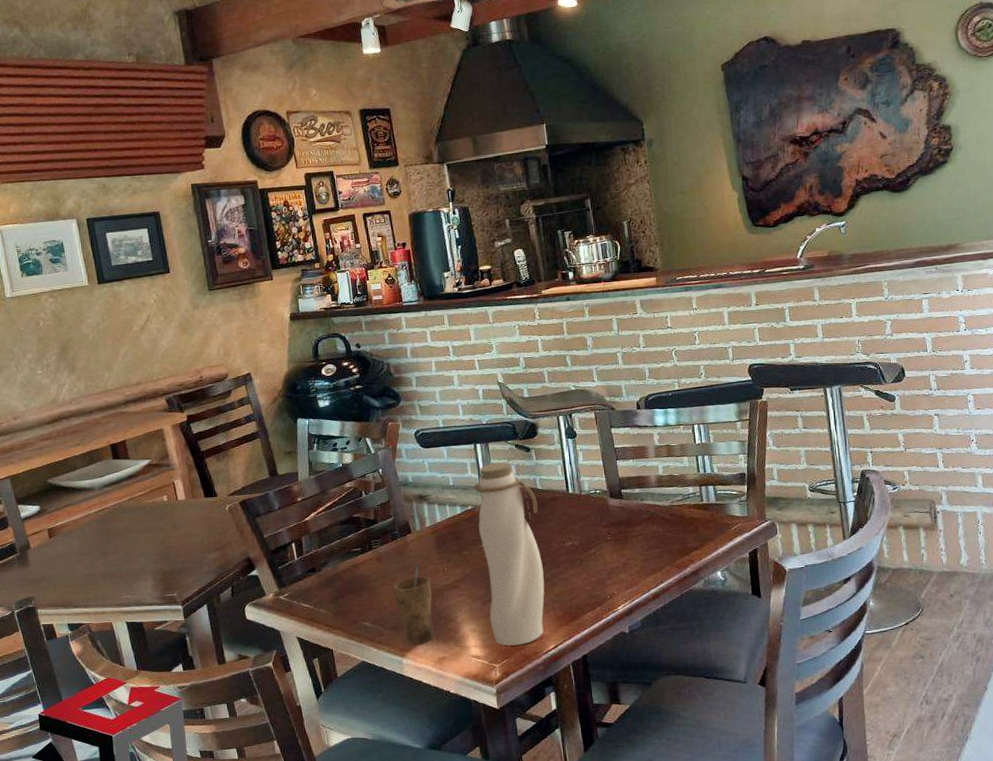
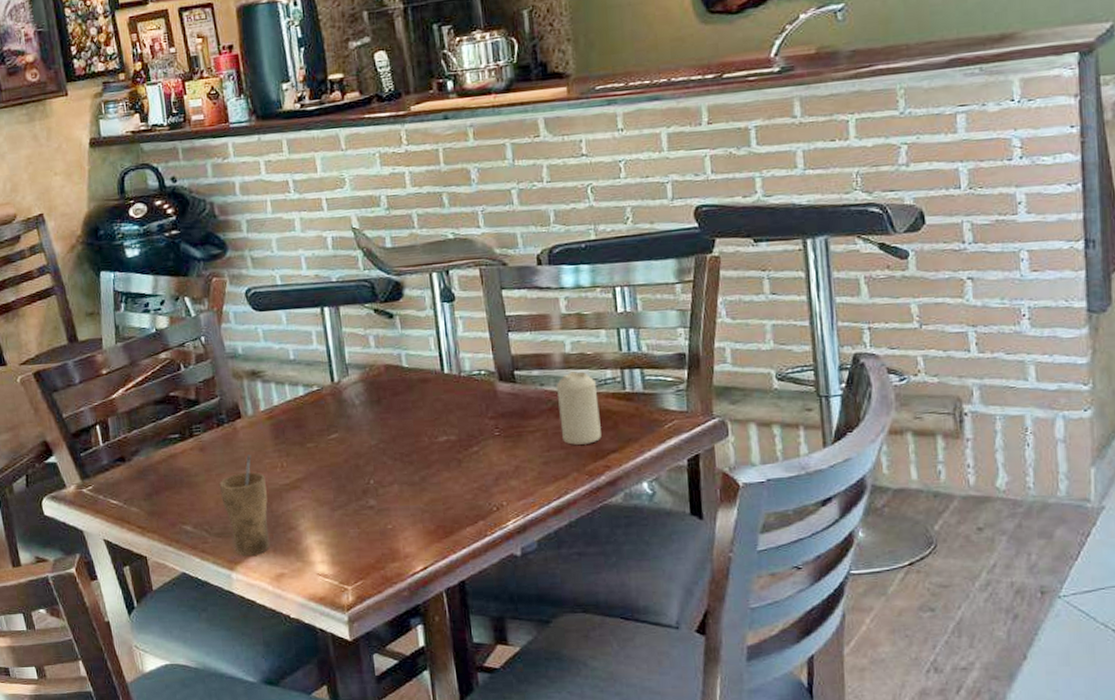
water bottle: present [474,462,545,646] -> none [320,331,411,564]
candle: none [653,488,687,545] -> present [557,371,601,445]

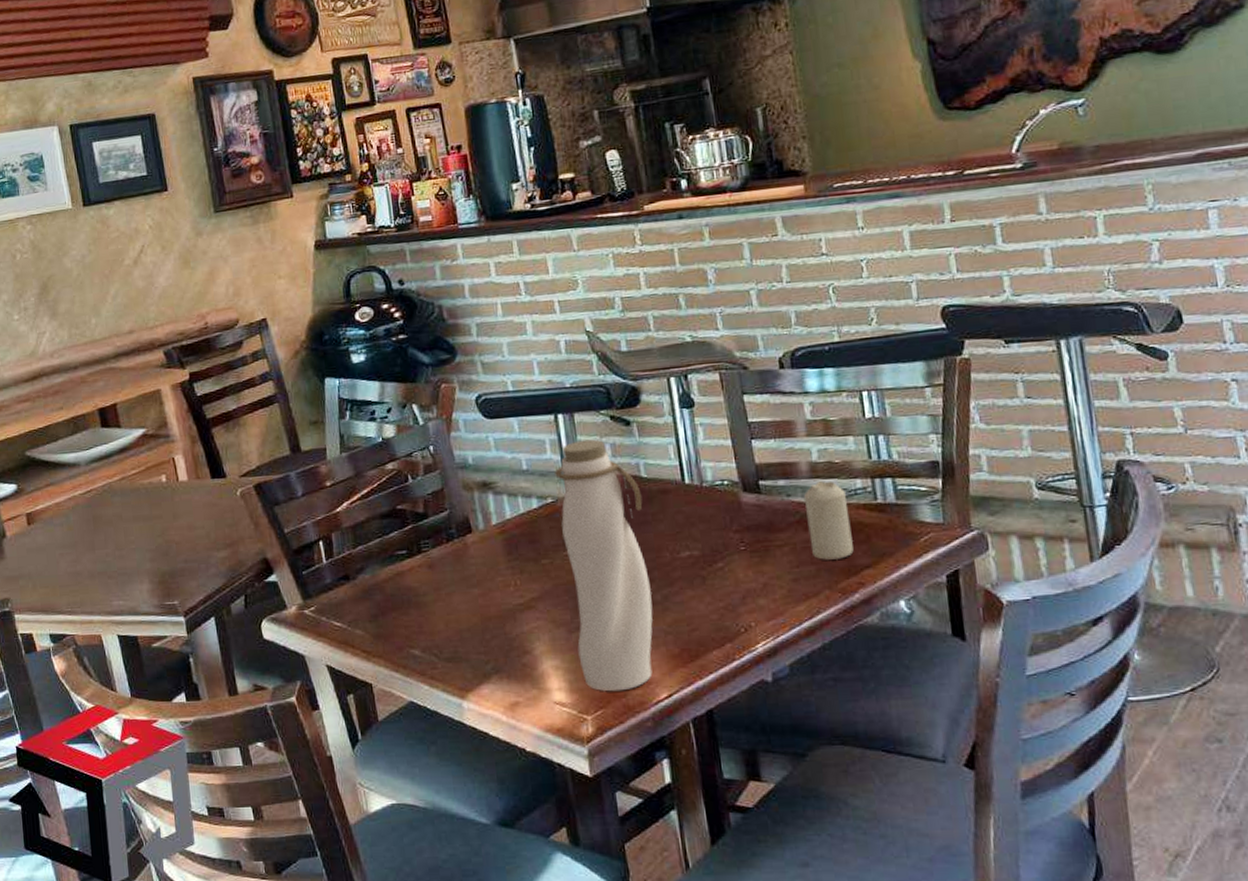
cup: present [219,455,270,556] -> none [448,572,504,683]
water bottle: none [320,331,411,564] -> present [555,439,653,692]

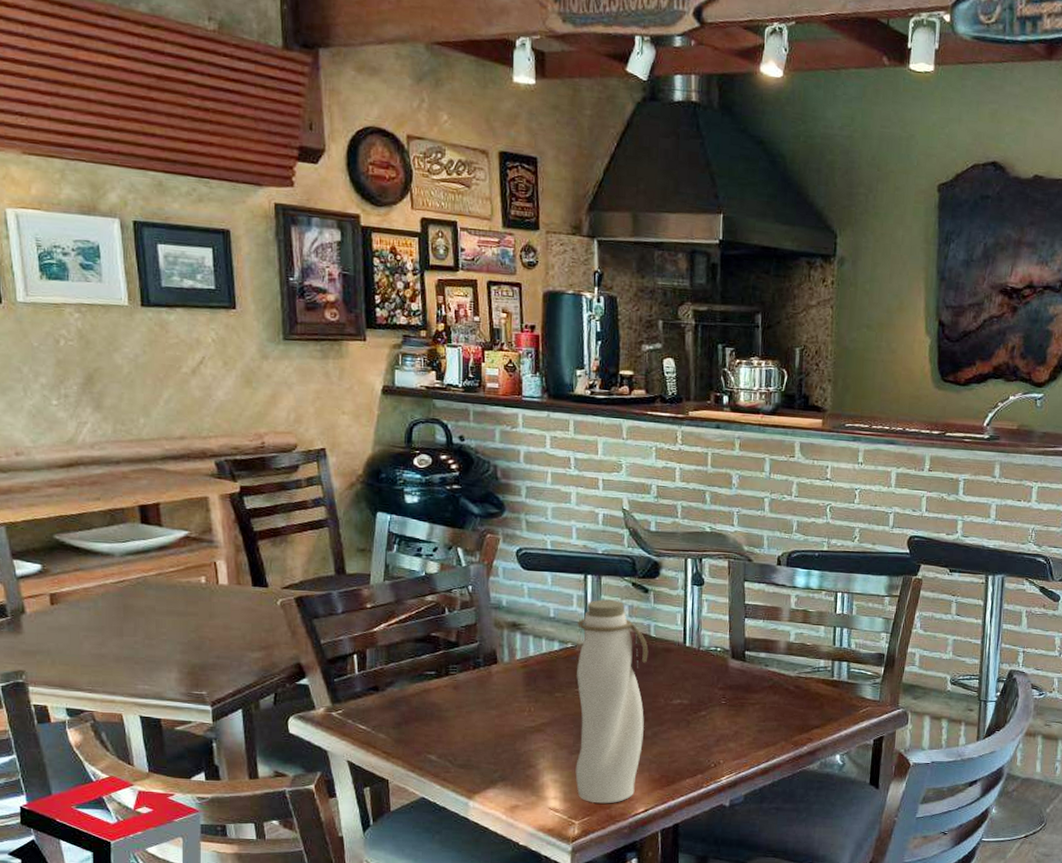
candle: present [804,480,854,560] -> none [777,658,811,719]

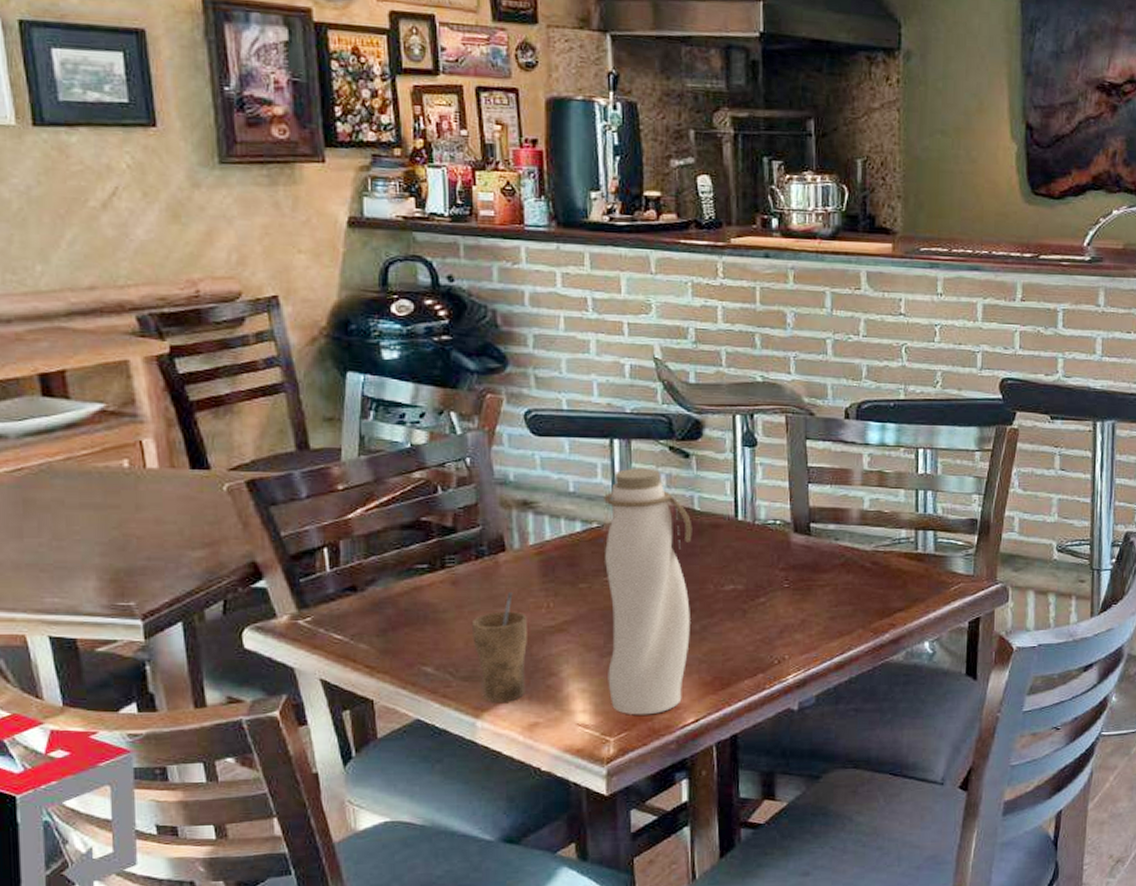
cup: none [468,697,512,787] -> present [471,592,527,702]

